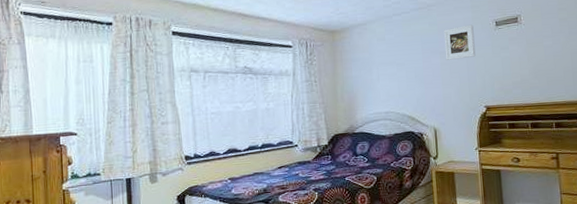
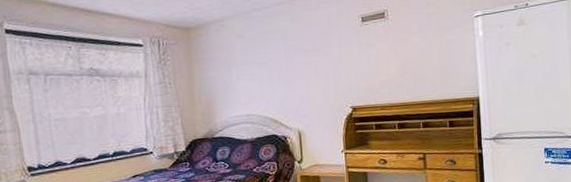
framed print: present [444,24,476,60] -> none [307,20,341,59]

